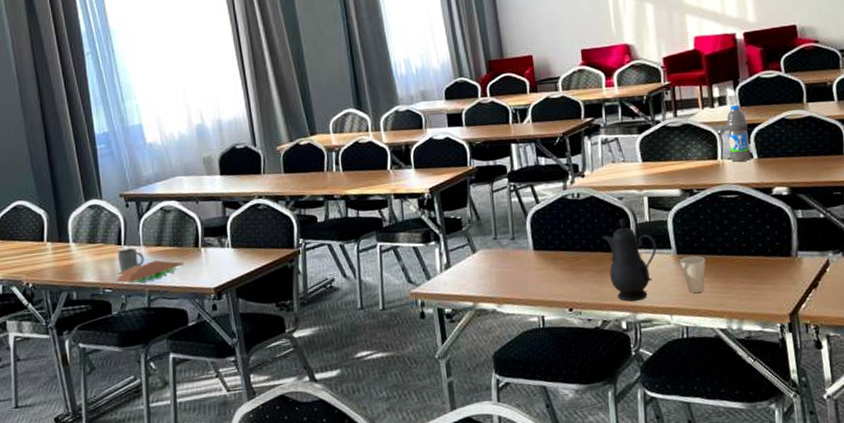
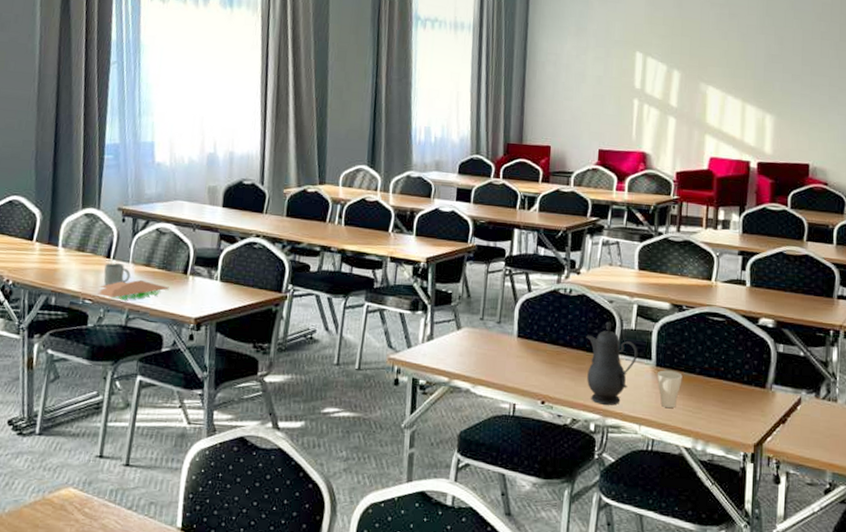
water bottle: present [726,104,752,162] -> none [723,230,747,287]

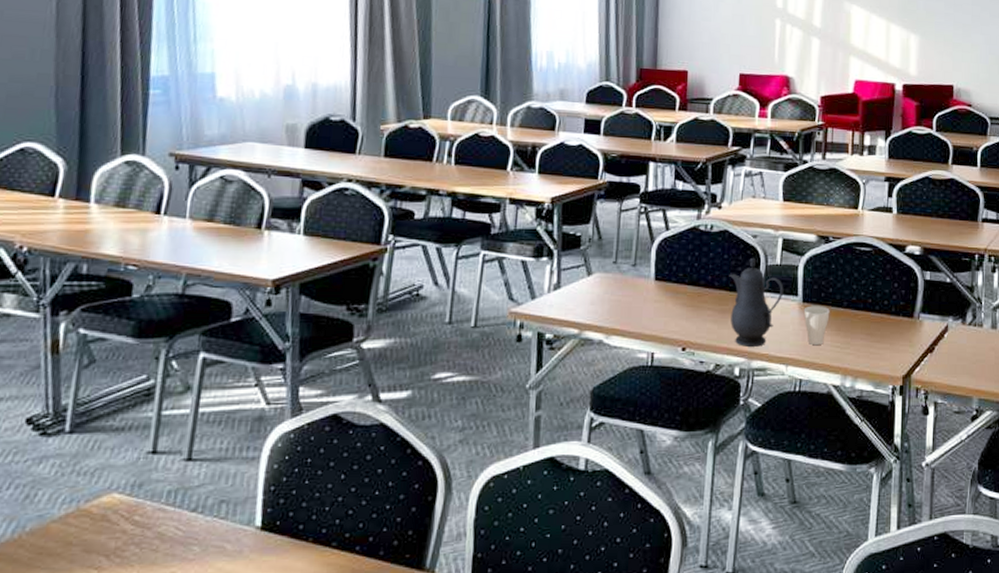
papers: present [98,280,169,301] -> none [145,239,239,264]
mug: present [103,263,131,285] -> none [152,219,188,247]

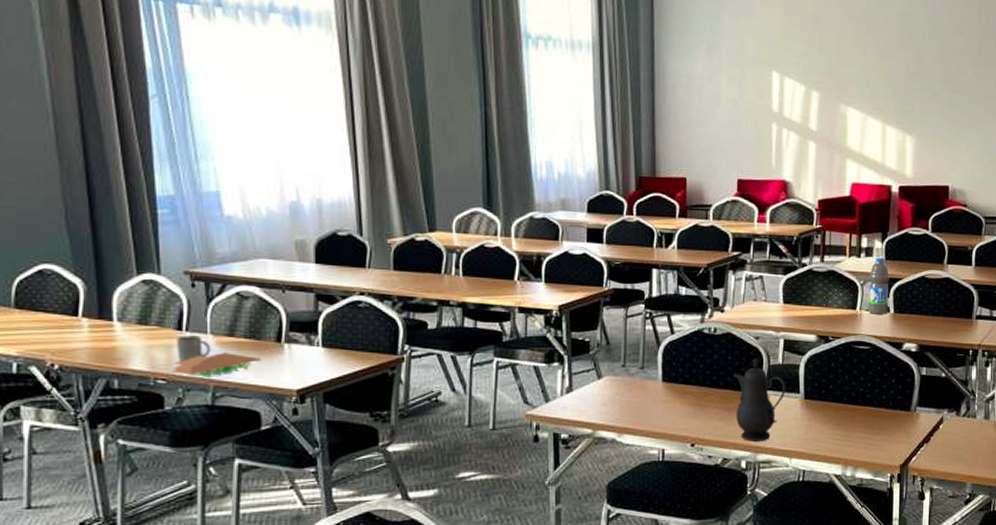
papers: none [145,239,239,264] -> present [172,353,261,377]
mug: none [152,219,188,247] -> present [175,335,211,361]
cup: present [803,305,830,346] -> none [805,402,831,439]
water bottle: none [870,156,893,215] -> present [868,257,890,314]

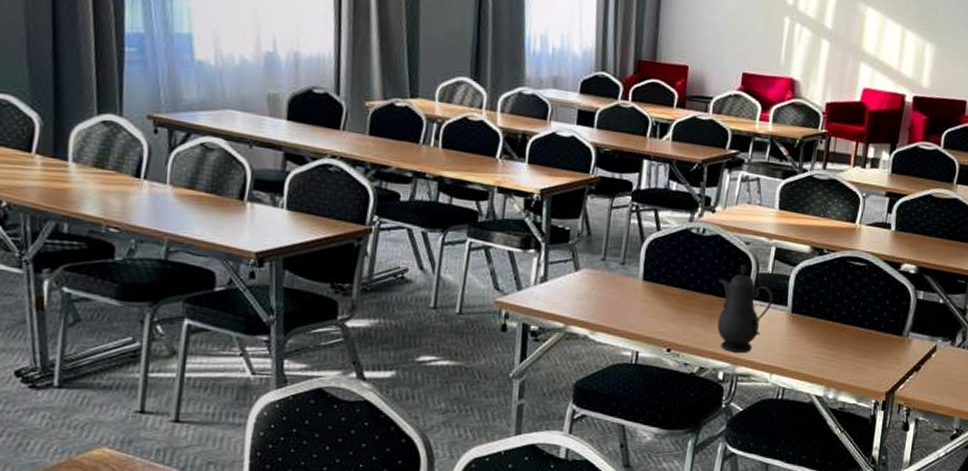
papers: present [172,353,261,377] -> none [126,205,221,230]
mug: present [175,335,211,361] -> none [132,183,169,211]
water bottle: present [868,257,890,314] -> none [868,170,895,231]

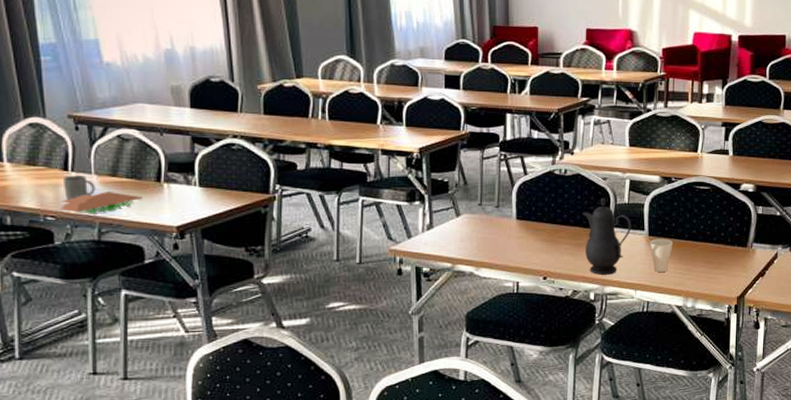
papers: none [126,205,221,230] -> present [60,192,143,214]
mug: none [132,183,169,211] -> present [62,175,95,200]
cup: none [791,316,819,357] -> present [649,238,673,273]

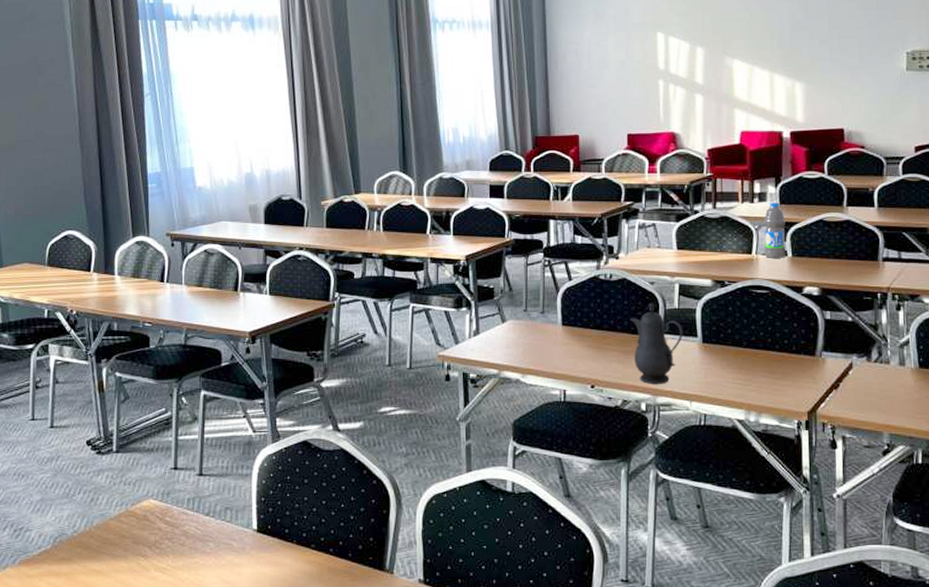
papers: present [60,192,143,214] -> none [156,300,222,321]
mug: present [62,175,95,200] -> none [159,286,185,308]
cup: present [649,238,673,273] -> none [704,346,730,383]
water bottle: none [708,103,729,157] -> present [764,202,787,258]

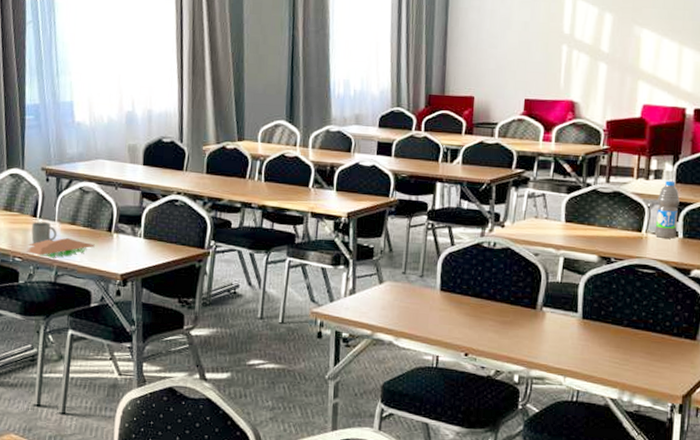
papers: none [156,300,222,321] -> present [27,238,95,258]
mug: none [159,286,185,308] -> present [31,221,57,244]
coffeepot: present [630,302,683,384] -> none [510,274,564,357]

